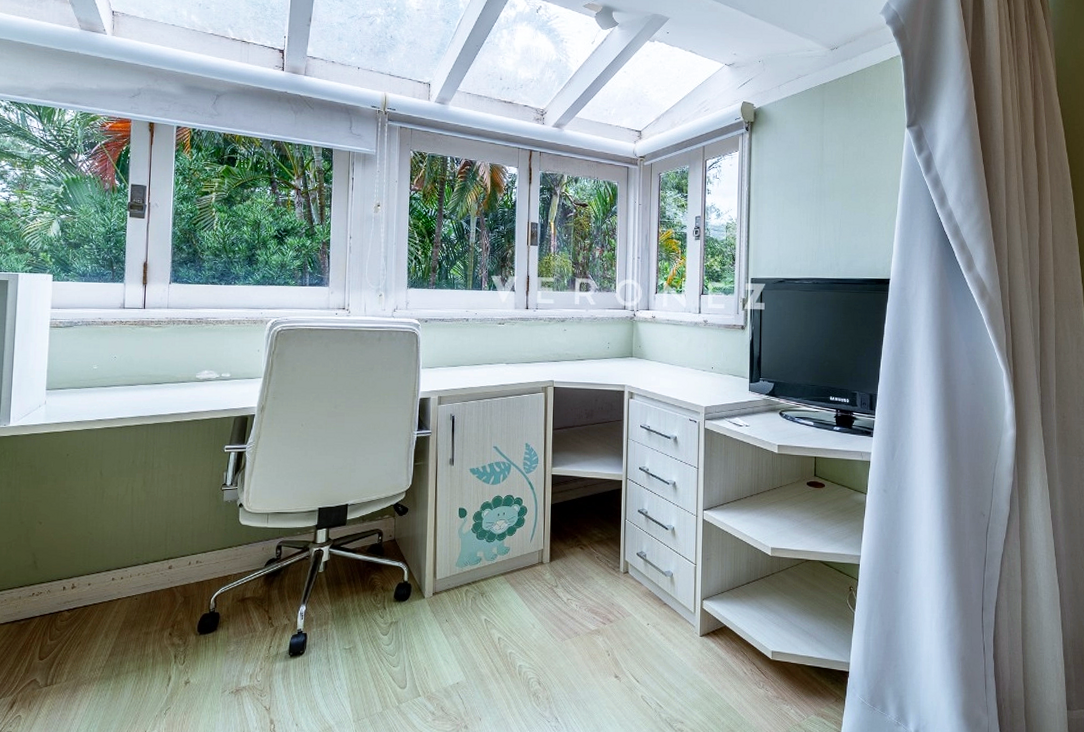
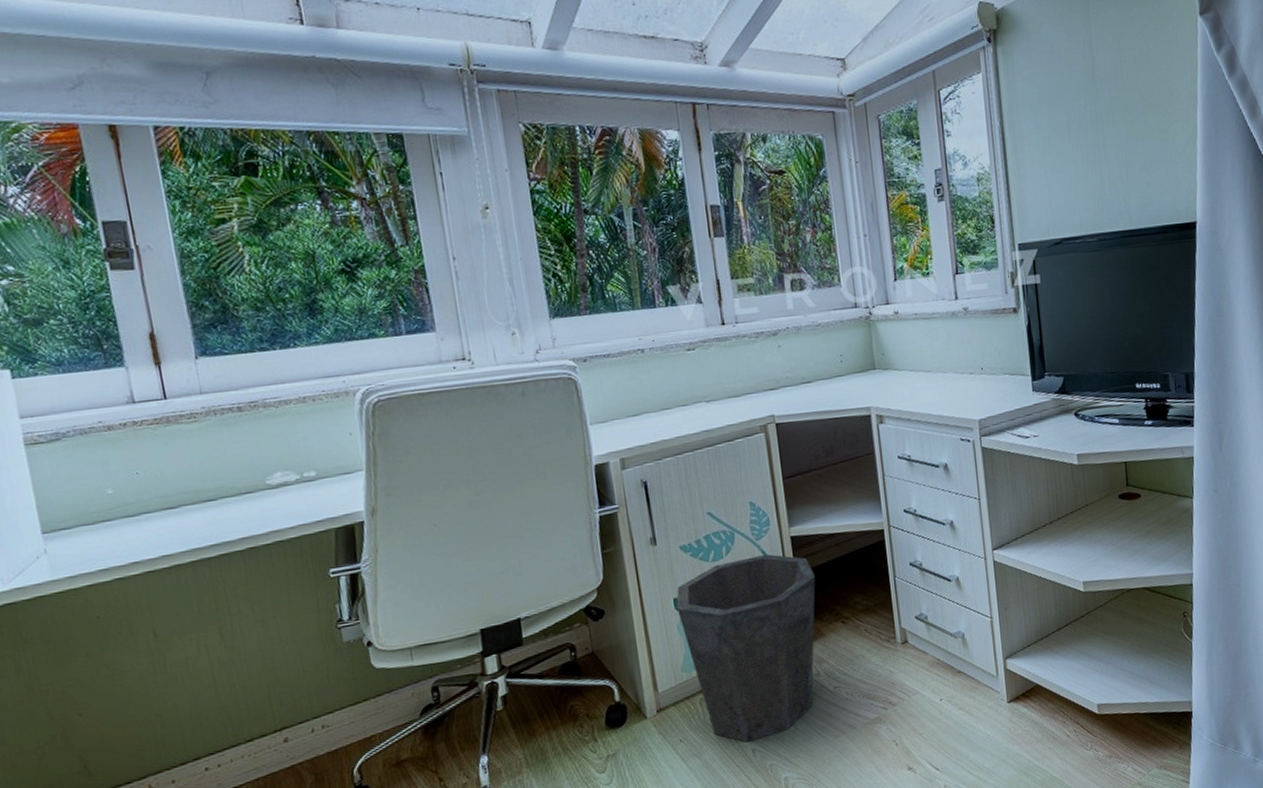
waste bin: none [461,485,566,631] -> present [676,554,816,743]

